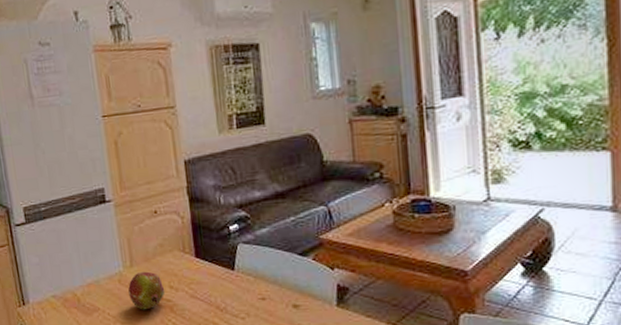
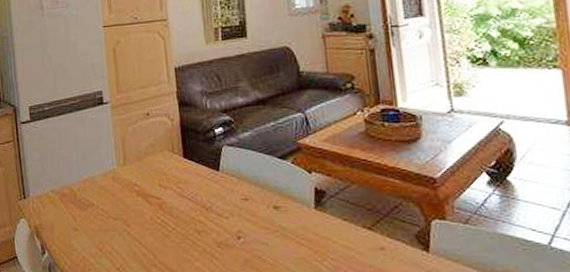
fruit: present [128,271,166,310] -> none [121,170,155,207]

